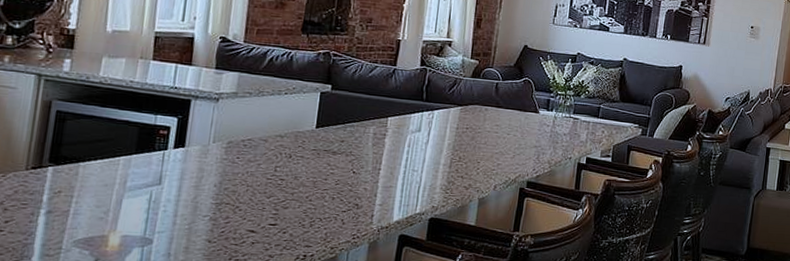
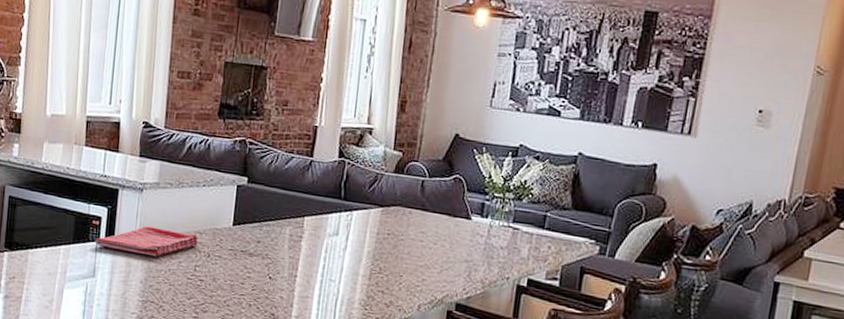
dish towel: none [162,133,279,161] -> present [95,226,198,257]

